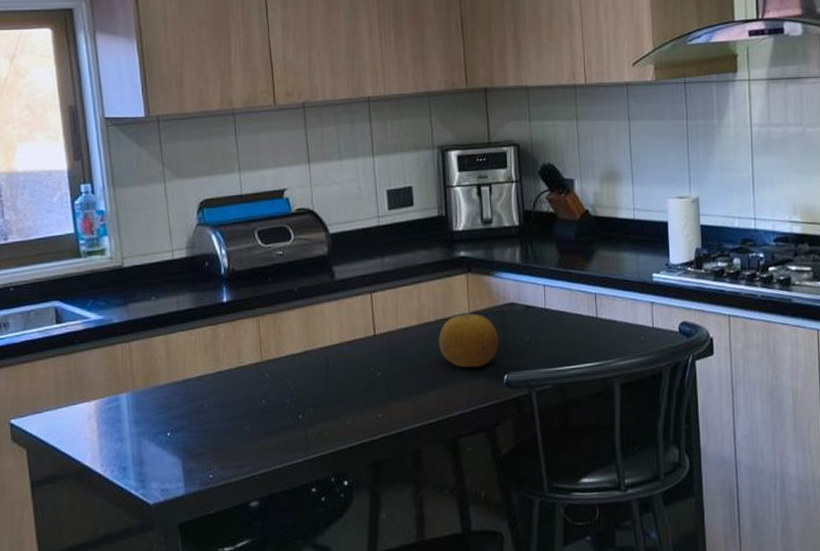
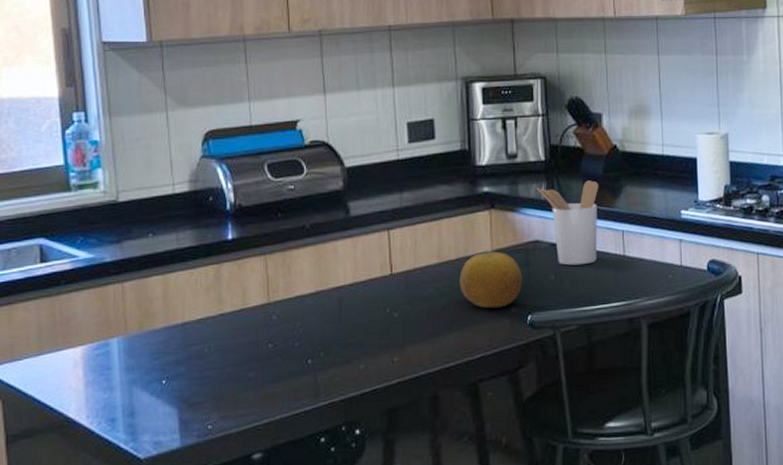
utensil holder: none [511,245,572,327] -> present [536,180,599,266]

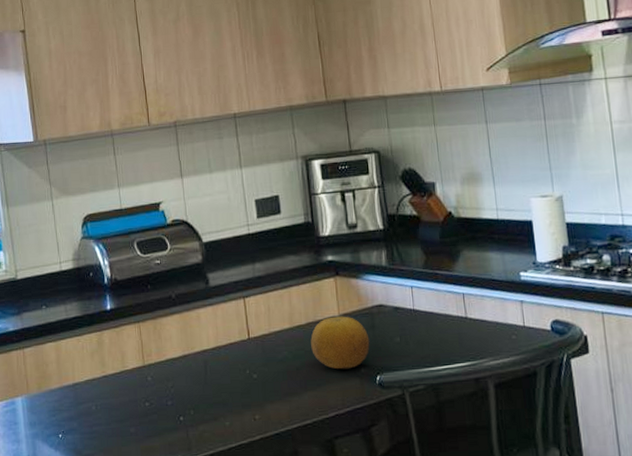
utensil holder: present [536,180,599,266] -> none [377,246,440,328]

